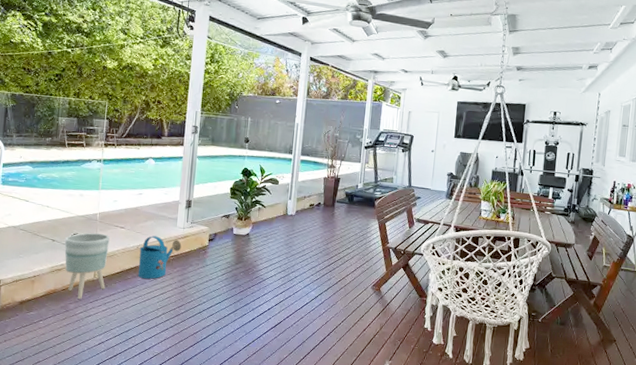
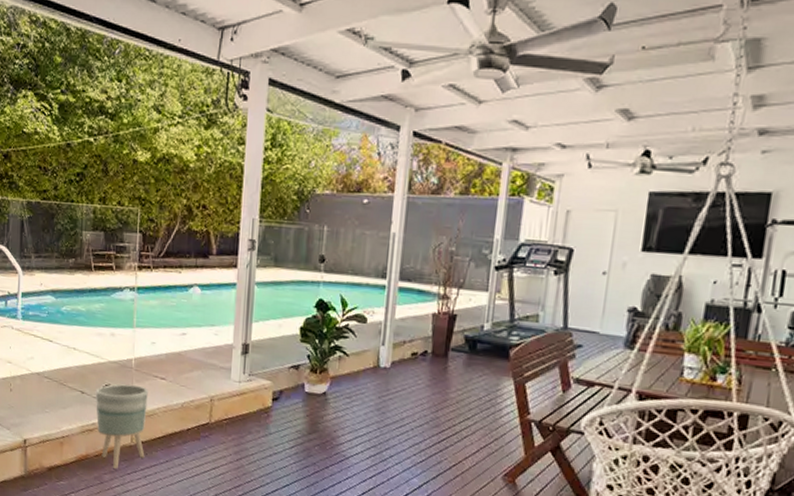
watering can: present [138,236,182,279] -> none [183,390,238,449]

